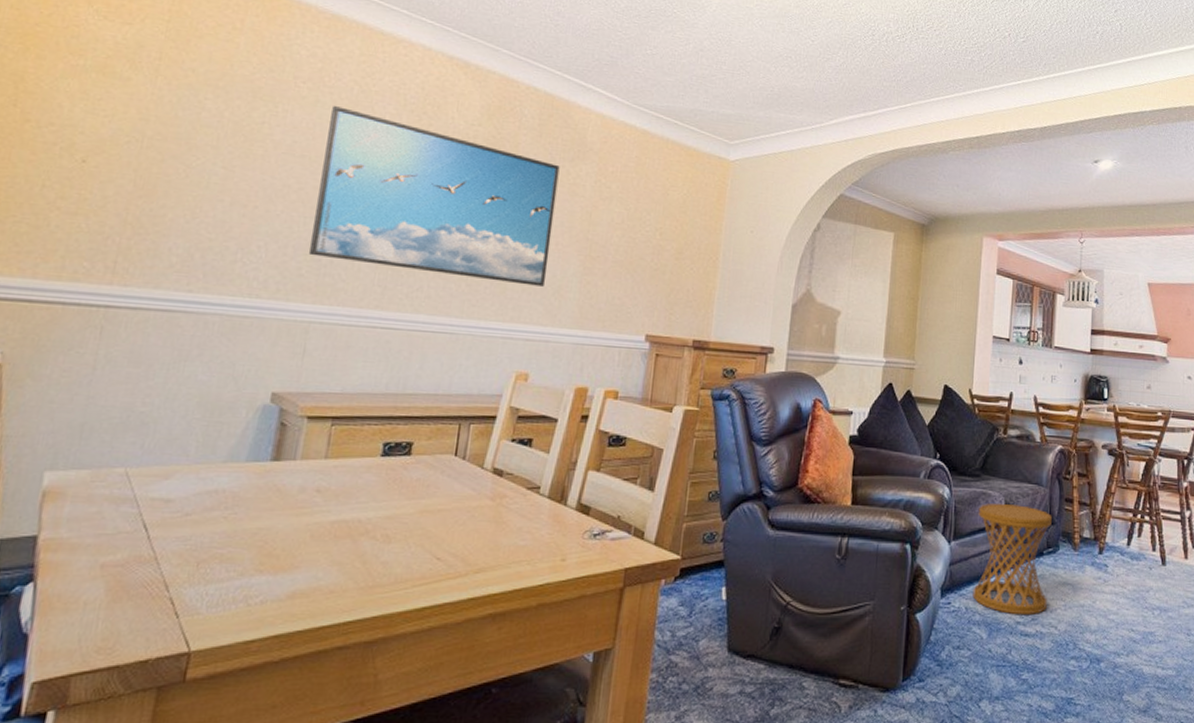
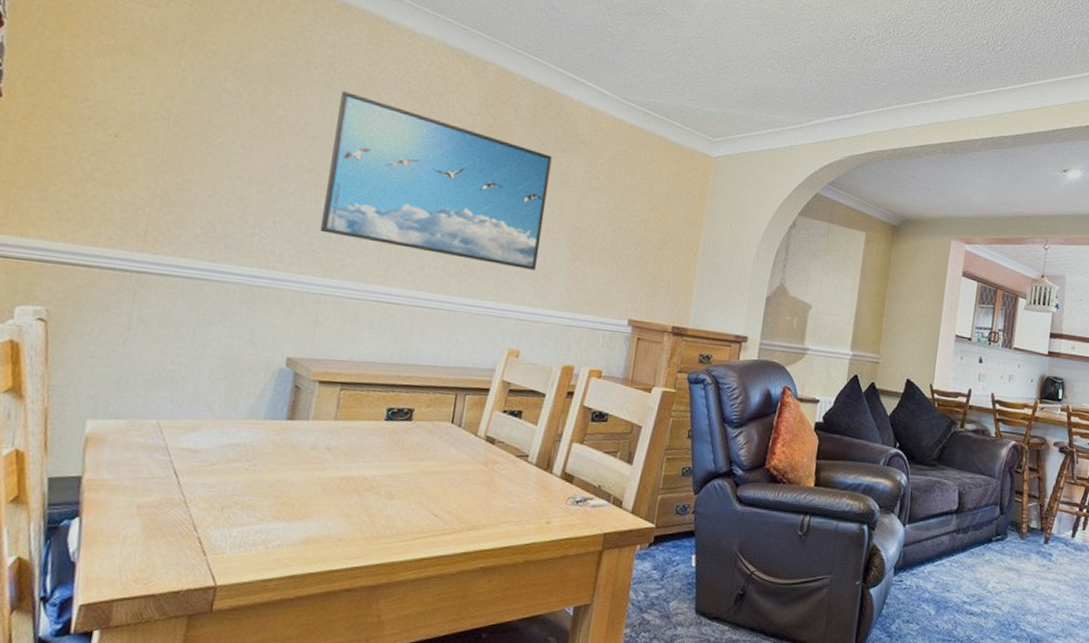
side table: present [972,503,1052,616] -> none [923,491,1002,596]

